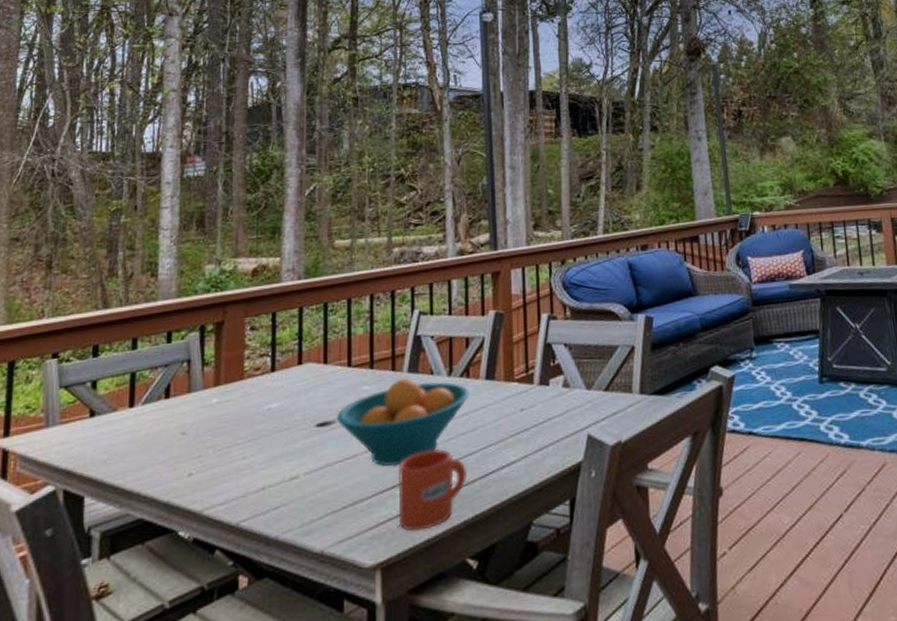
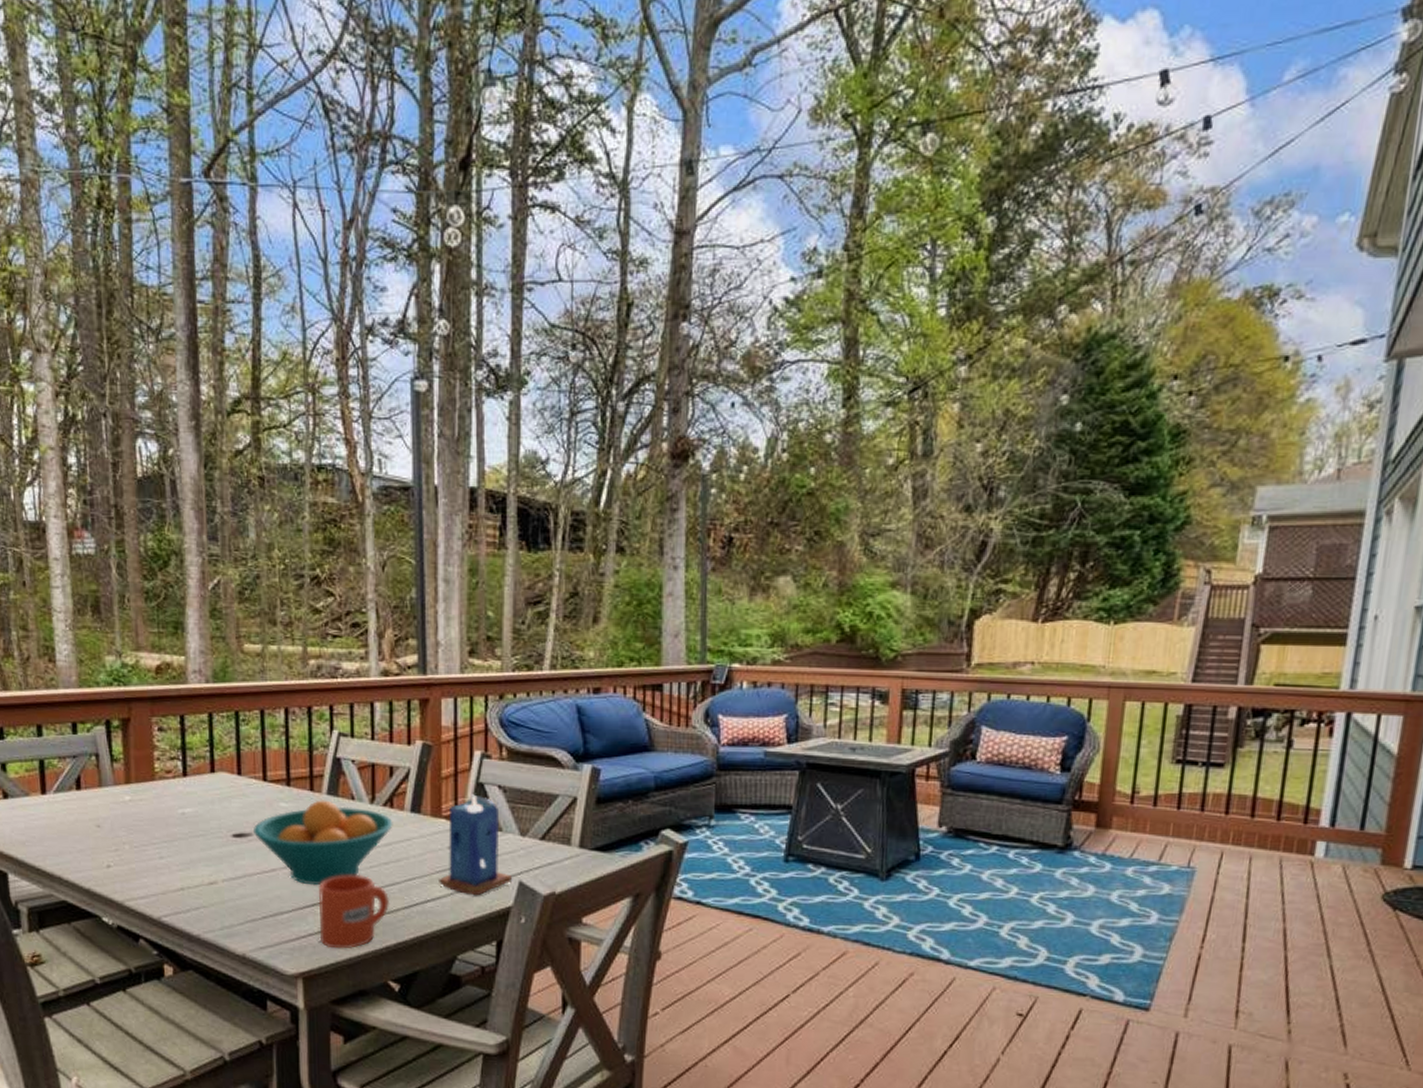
candle: none [513,355,582,456] -> present [439,794,513,896]

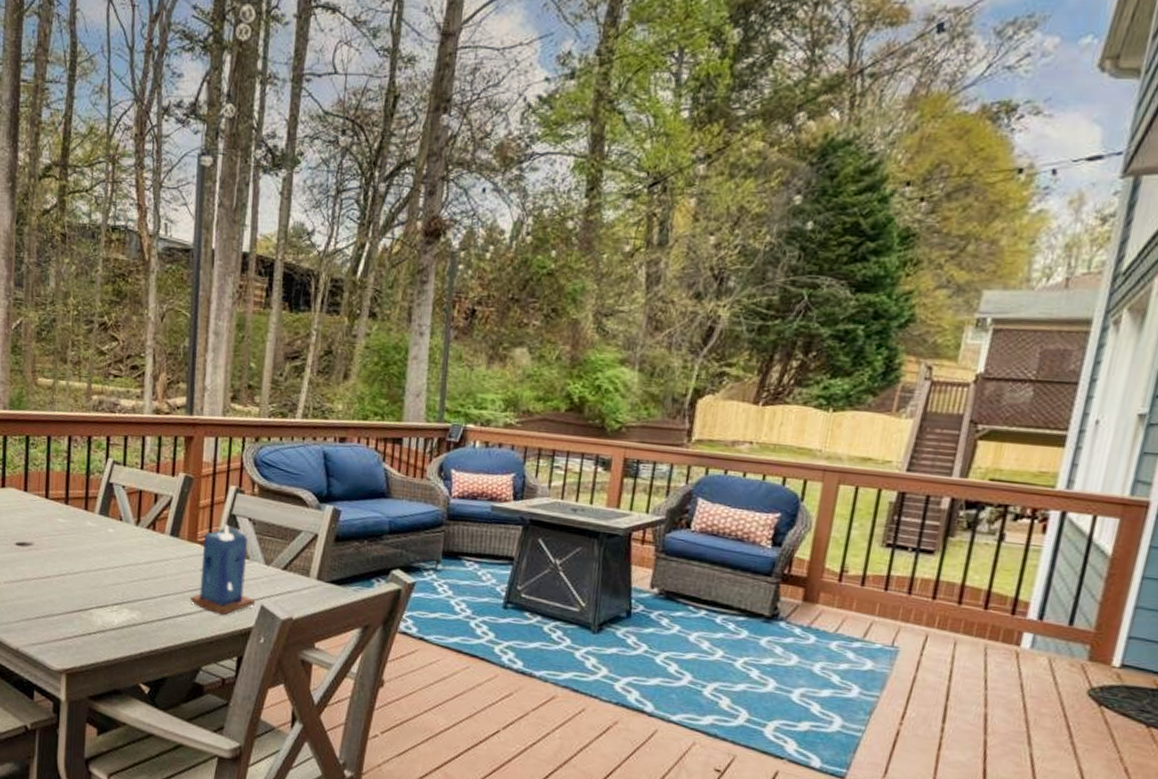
fruit bowl: present [252,800,393,886] -> none [33,518,154,594]
mug: present [318,874,390,949] -> none [84,586,147,652]

